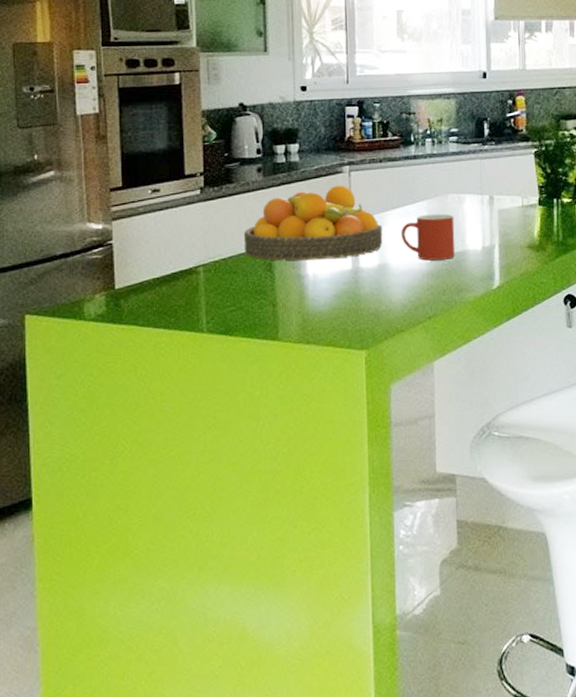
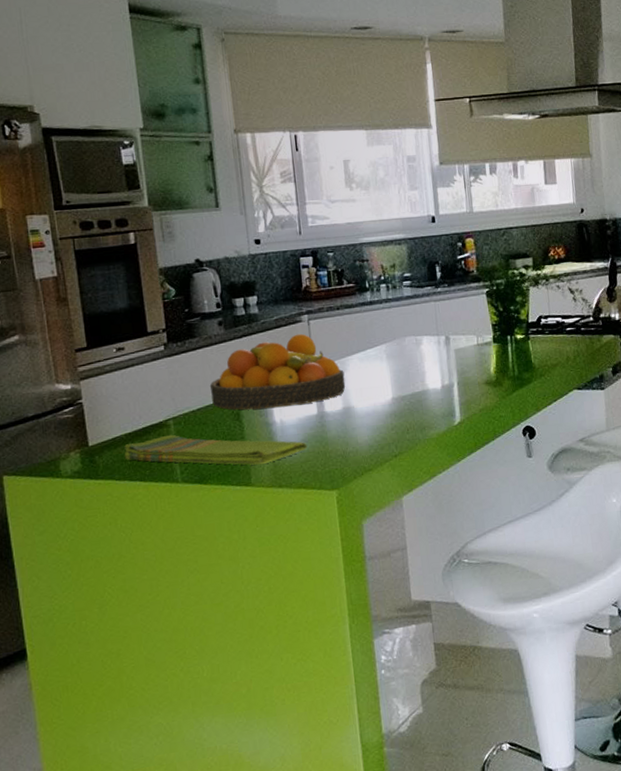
dish towel: none [151,282,339,319] -> present [124,434,308,465]
mug: present [400,214,455,261] -> none [362,356,416,402]

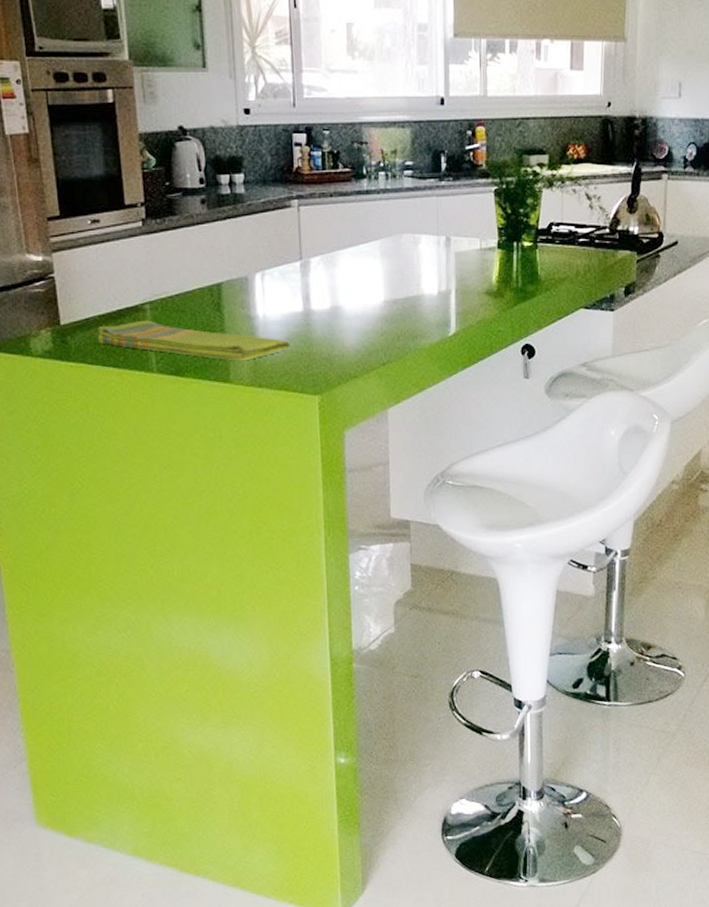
fruit bowl: present [209,333,346,410] -> none [189,220,335,301]

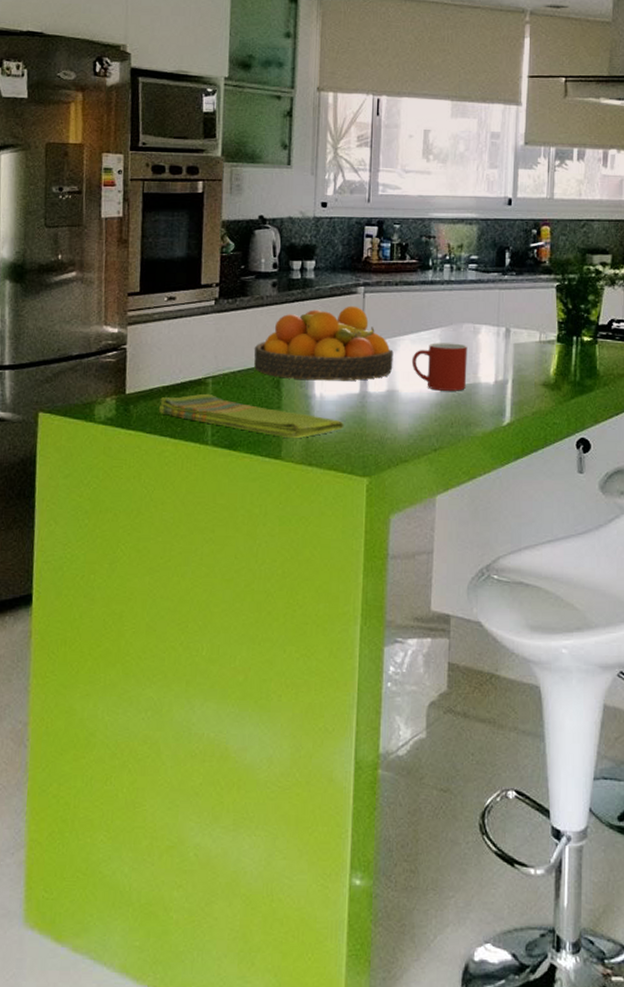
fruit bowl: none [189,220,335,301] -> present [254,305,394,381]
mug: none [353,255,410,305] -> present [411,343,468,391]

